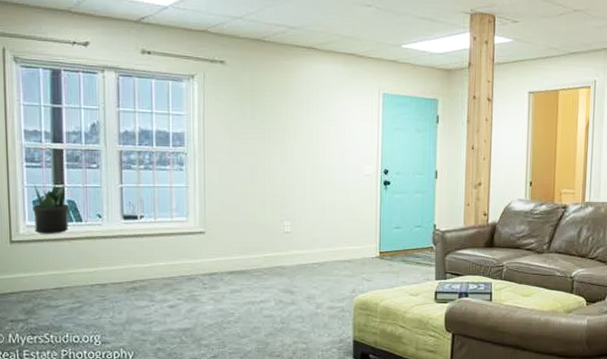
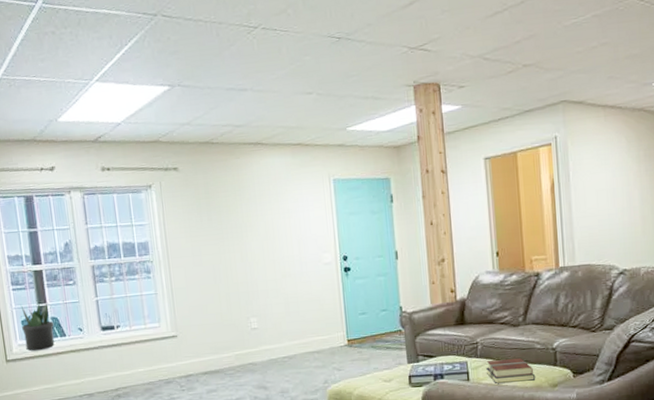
books: none [508,283,553,307] -> present [485,357,536,384]

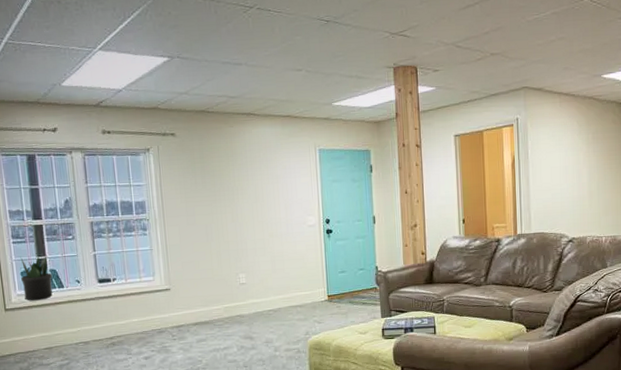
books: present [485,357,536,384] -> none [450,314,494,338]

